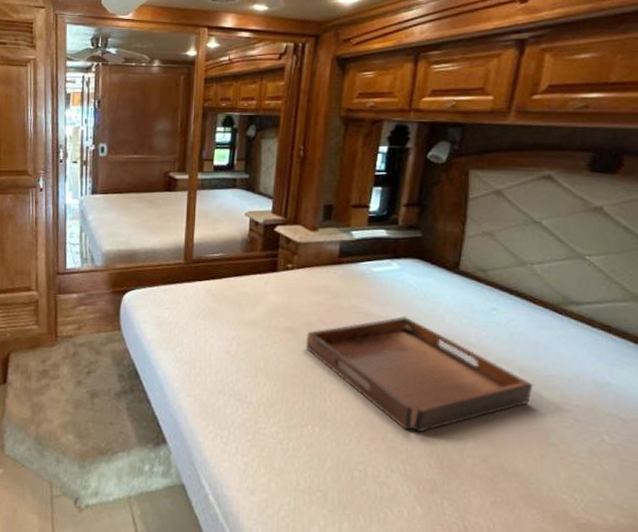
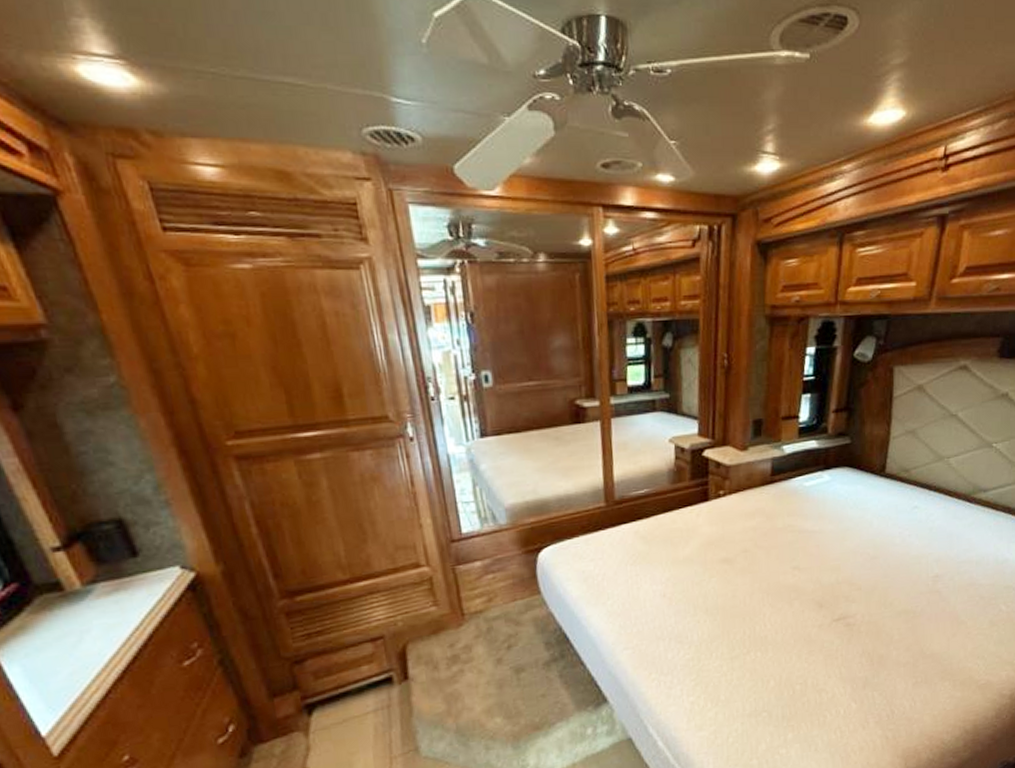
serving tray: present [306,316,533,433] -> none [743,528,948,637]

